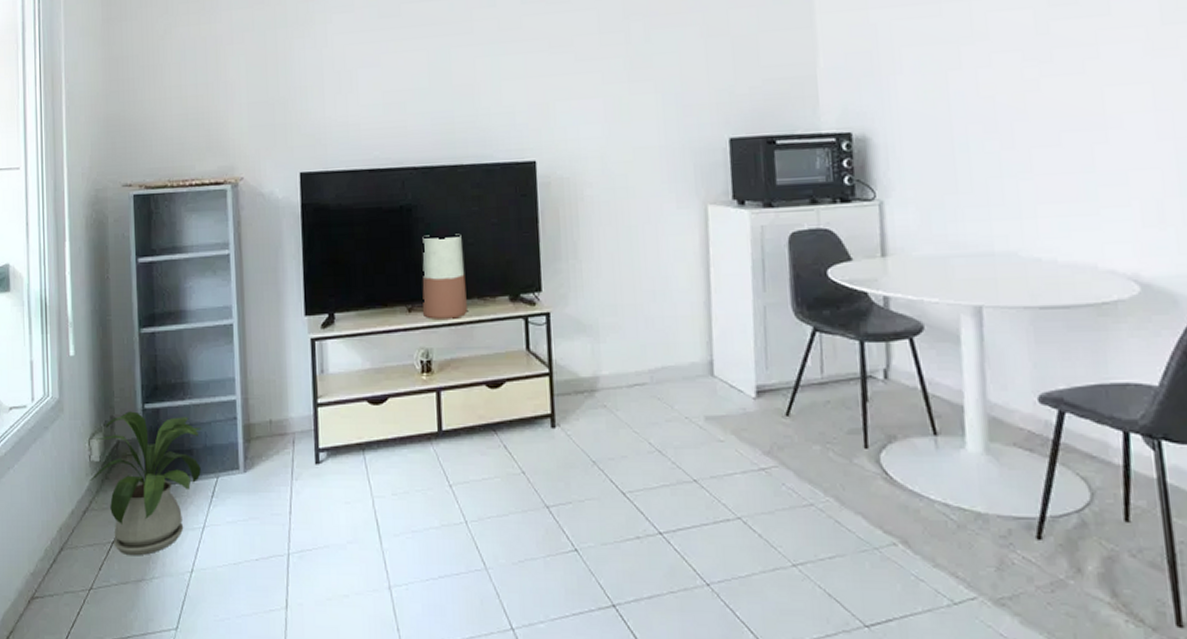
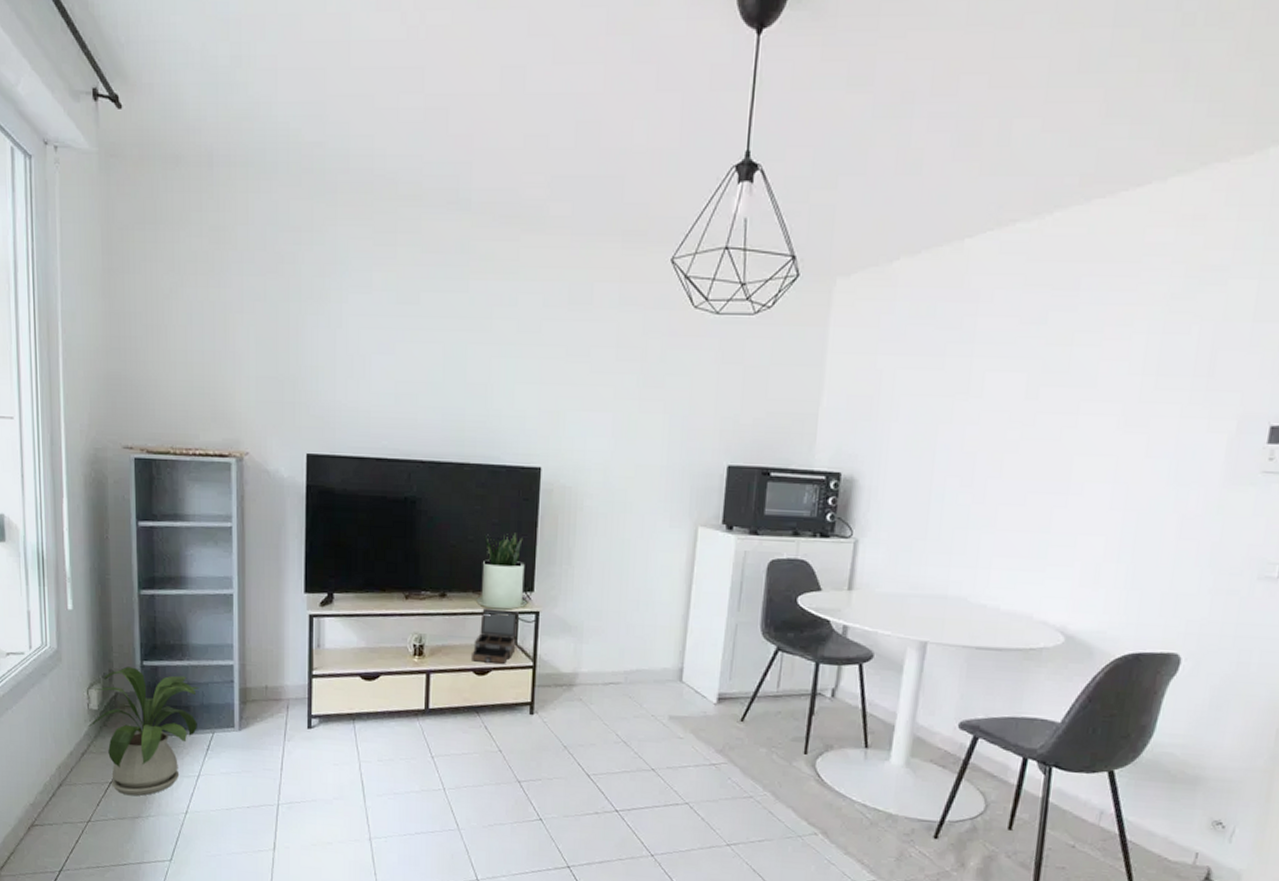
vase: present [422,234,467,320] -> none [420,528,463,609]
planter: none [482,231,537,314] -> present [476,532,528,610]
decorative box: none [483,313,529,374] -> present [472,608,519,664]

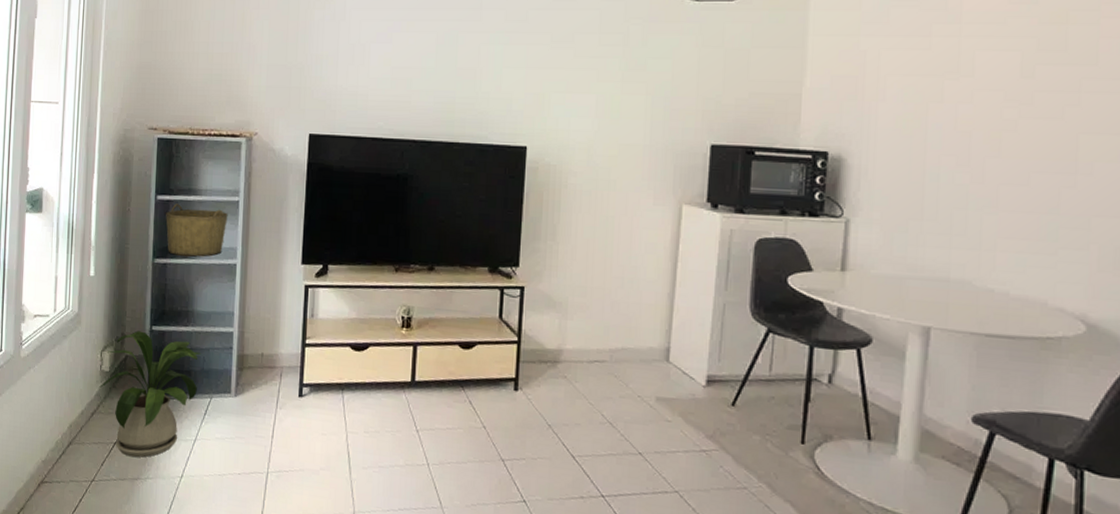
basket: none [150,530,220,587] -> present [165,203,228,257]
decorative box: present [472,608,519,664] -> none [458,282,504,338]
planter: present [476,532,528,610] -> none [463,209,513,285]

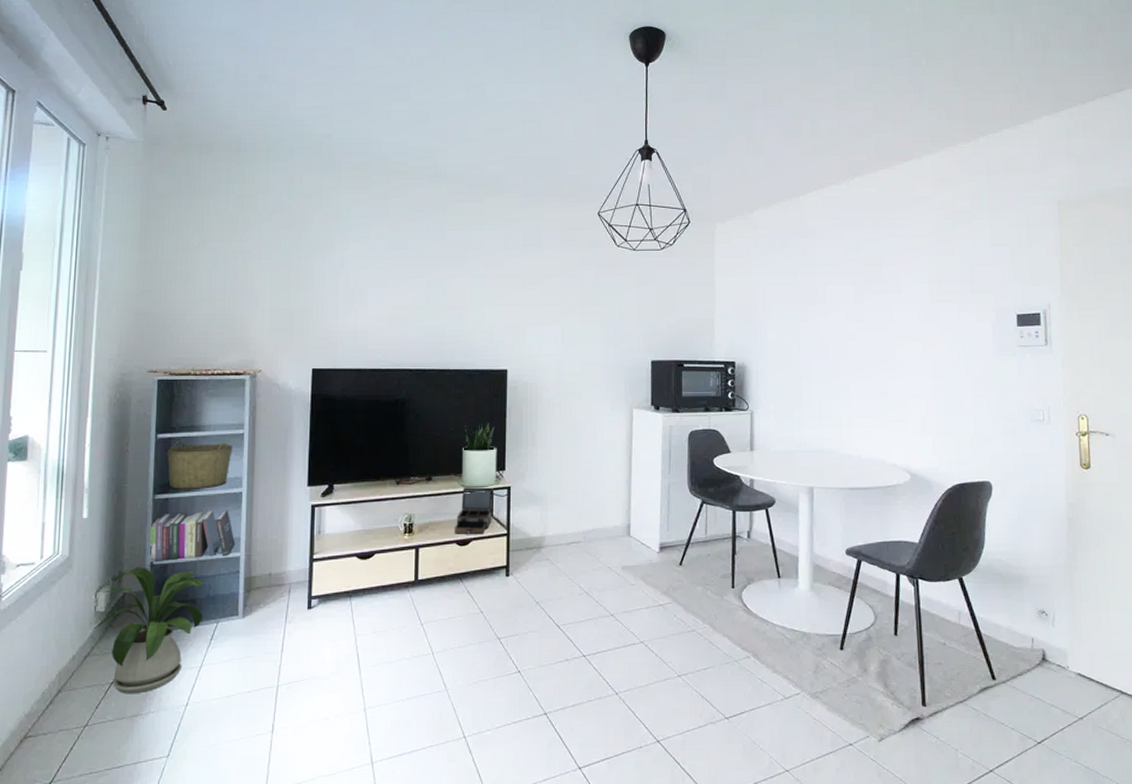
books: none [148,279,228,330] -> present [148,510,235,563]
decorative box: none [458,282,504,338] -> present [455,487,493,534]
planter: none [463,209,513,285] -> present [458,423,501,487]

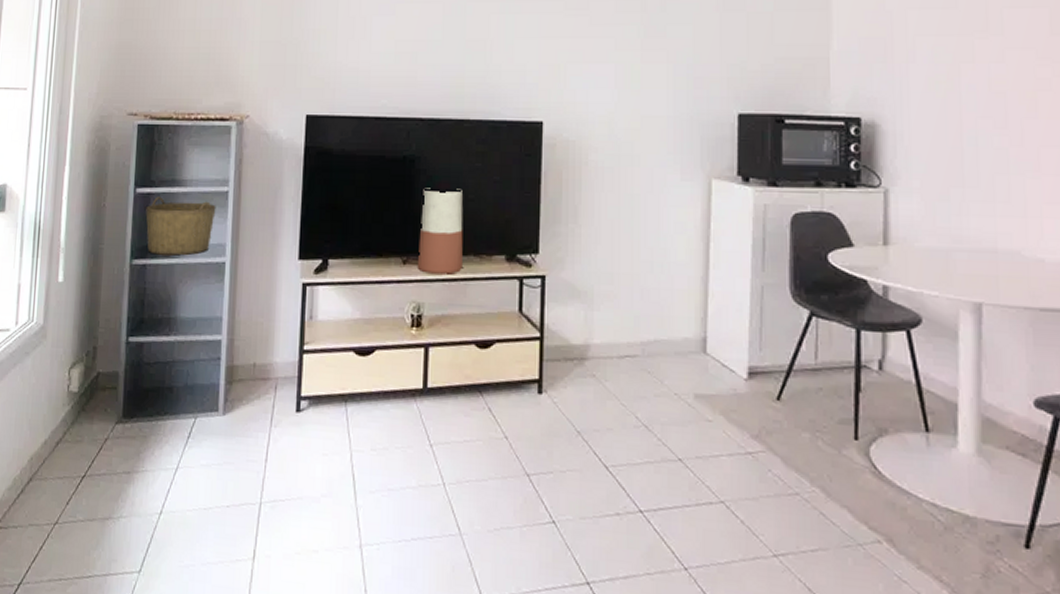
house plant: present [94,567,206,694] -> none [66,343,185,493]
books: present [148,510,235,563] -> none [124,282,216,340]
vase: none [409,423,446,491] -> present [418,188,464,275]
decorative box: present [455,487,493,534] -> none [473,273,523,335]
planter: present [458,423,501,487] -> none [478,190,533,274]

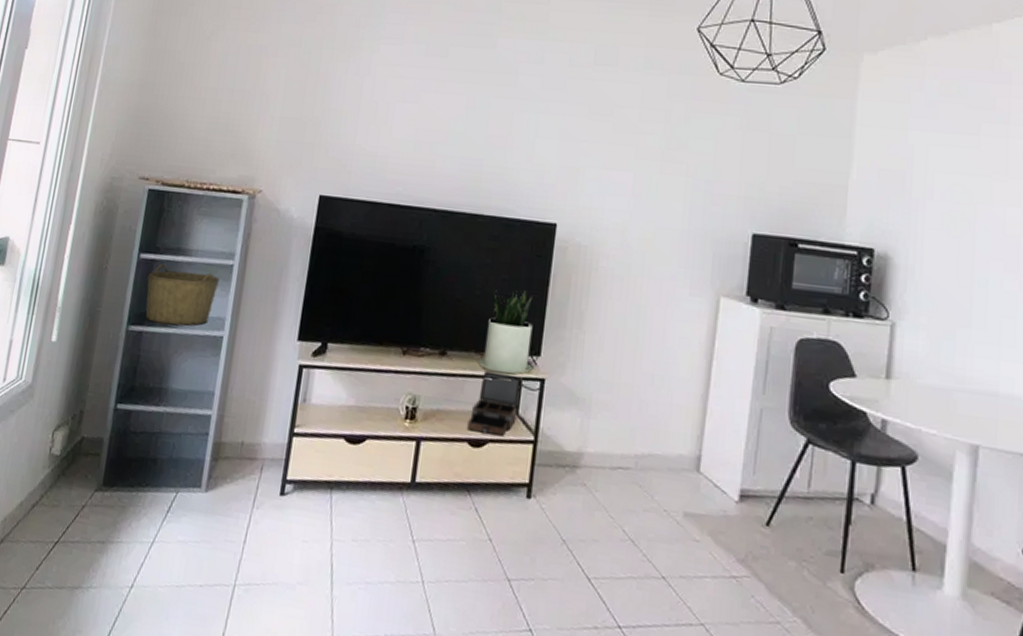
vase: present [418,188,464,275] -> none [417,279,470,370]
decorative box: none [473,273,523,335] -> present [467,371,523,436]
planter: none [478,190,533,274] -> present [478,290,533,375]

